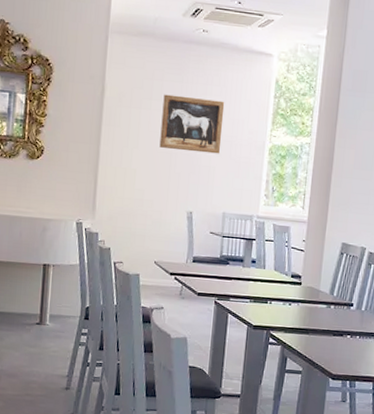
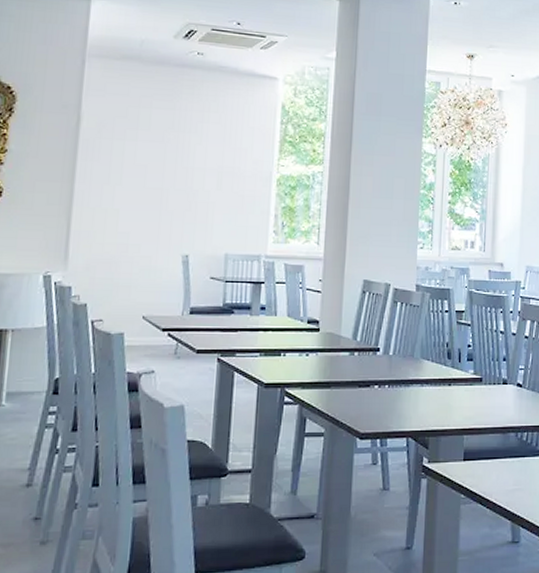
wall art: present [159,94,225,154] -> none [148,123,225,188]

